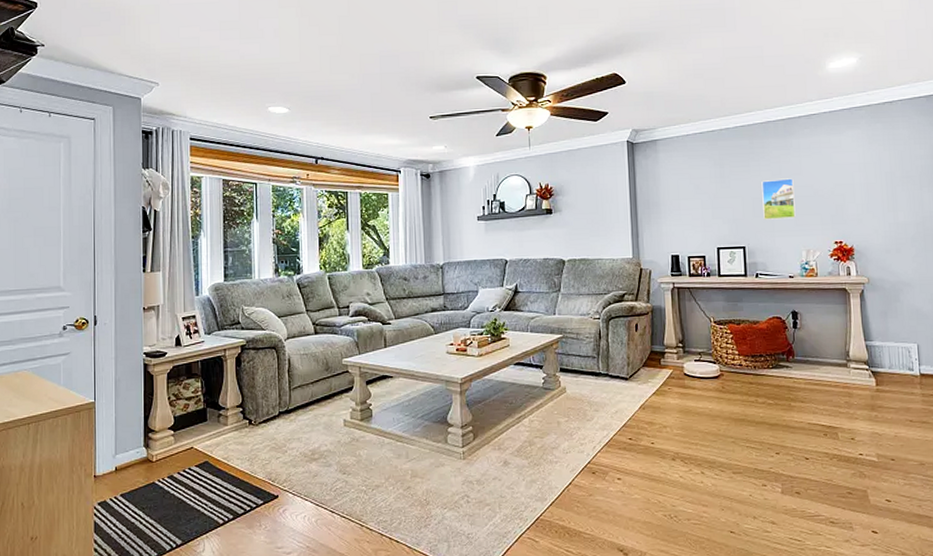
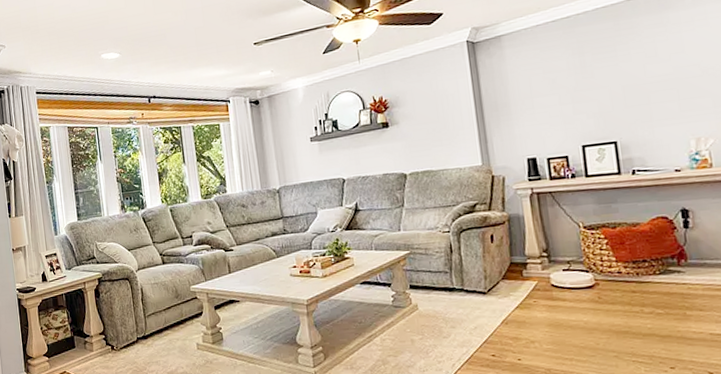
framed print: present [761,178,796,220] -> none [632,58,680,110]

